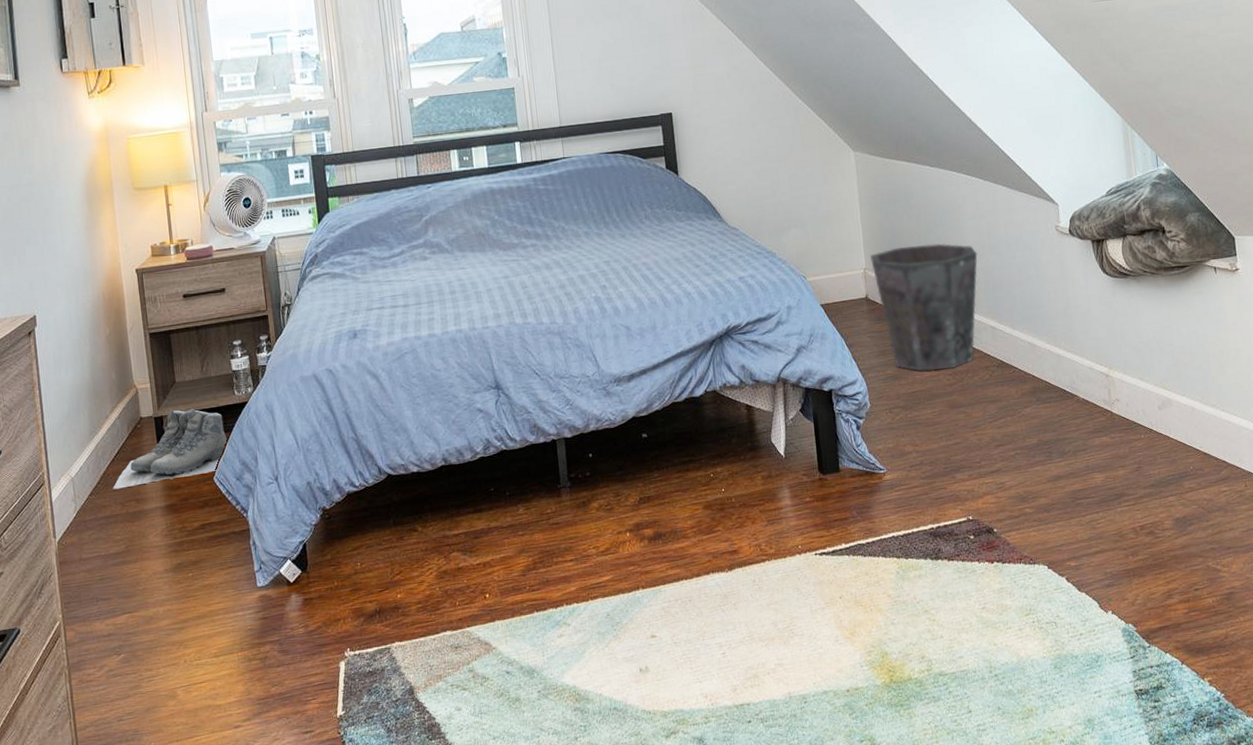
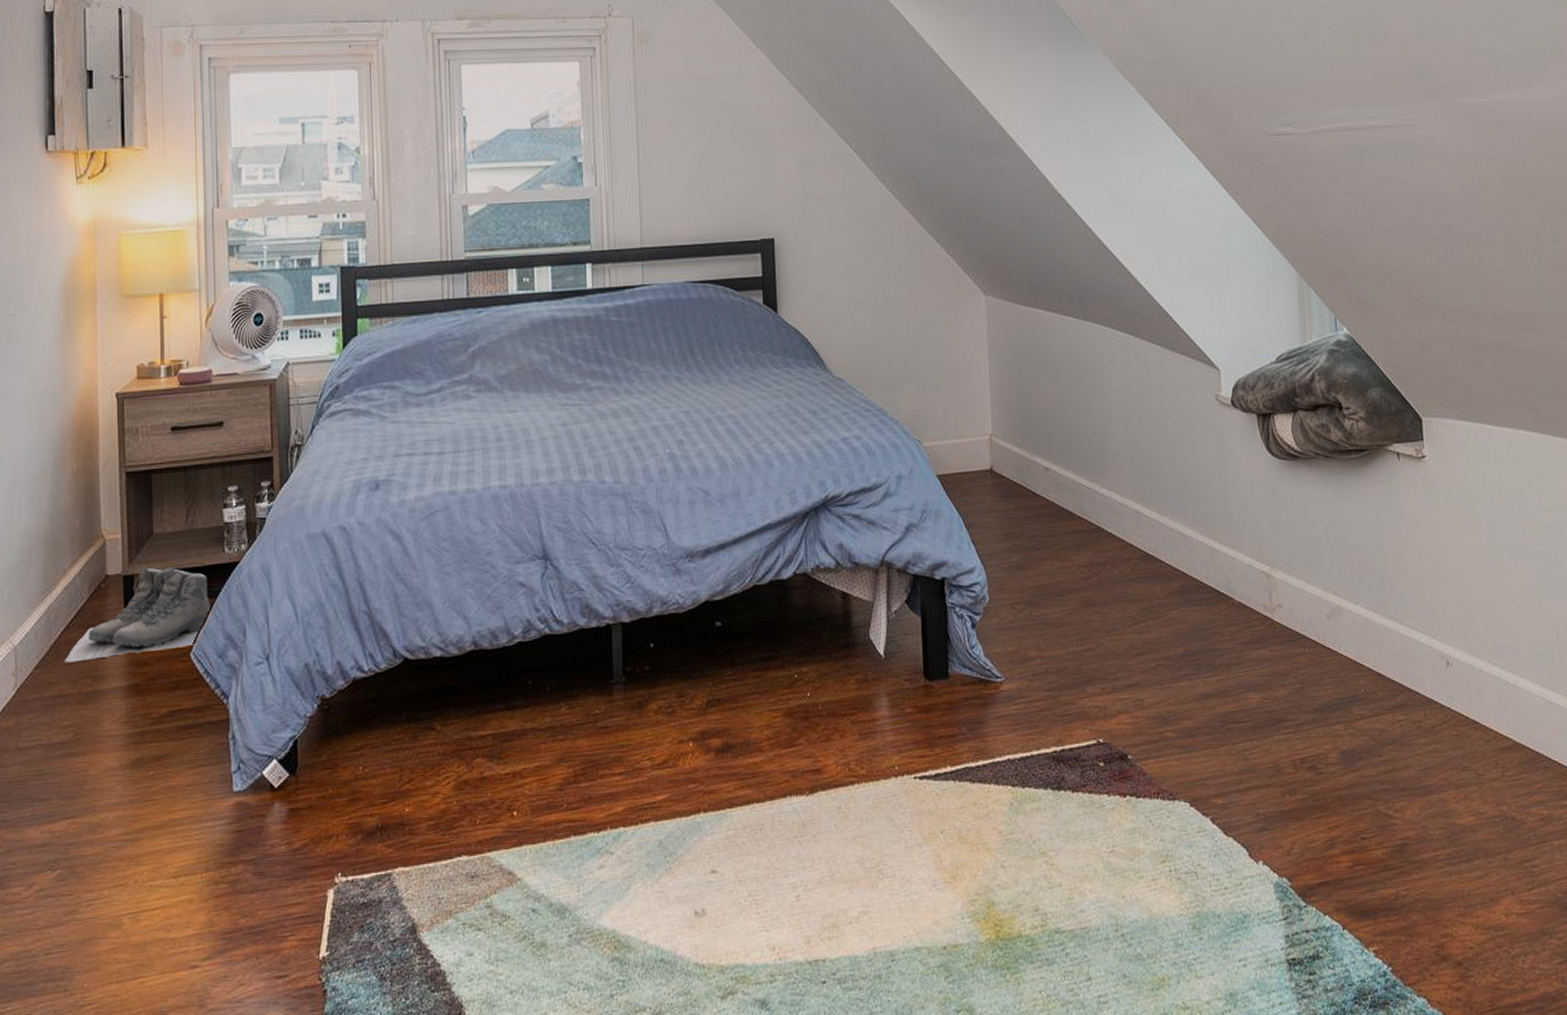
waste bin: present [869,243,978,371] -> none [997,409,1124,561]

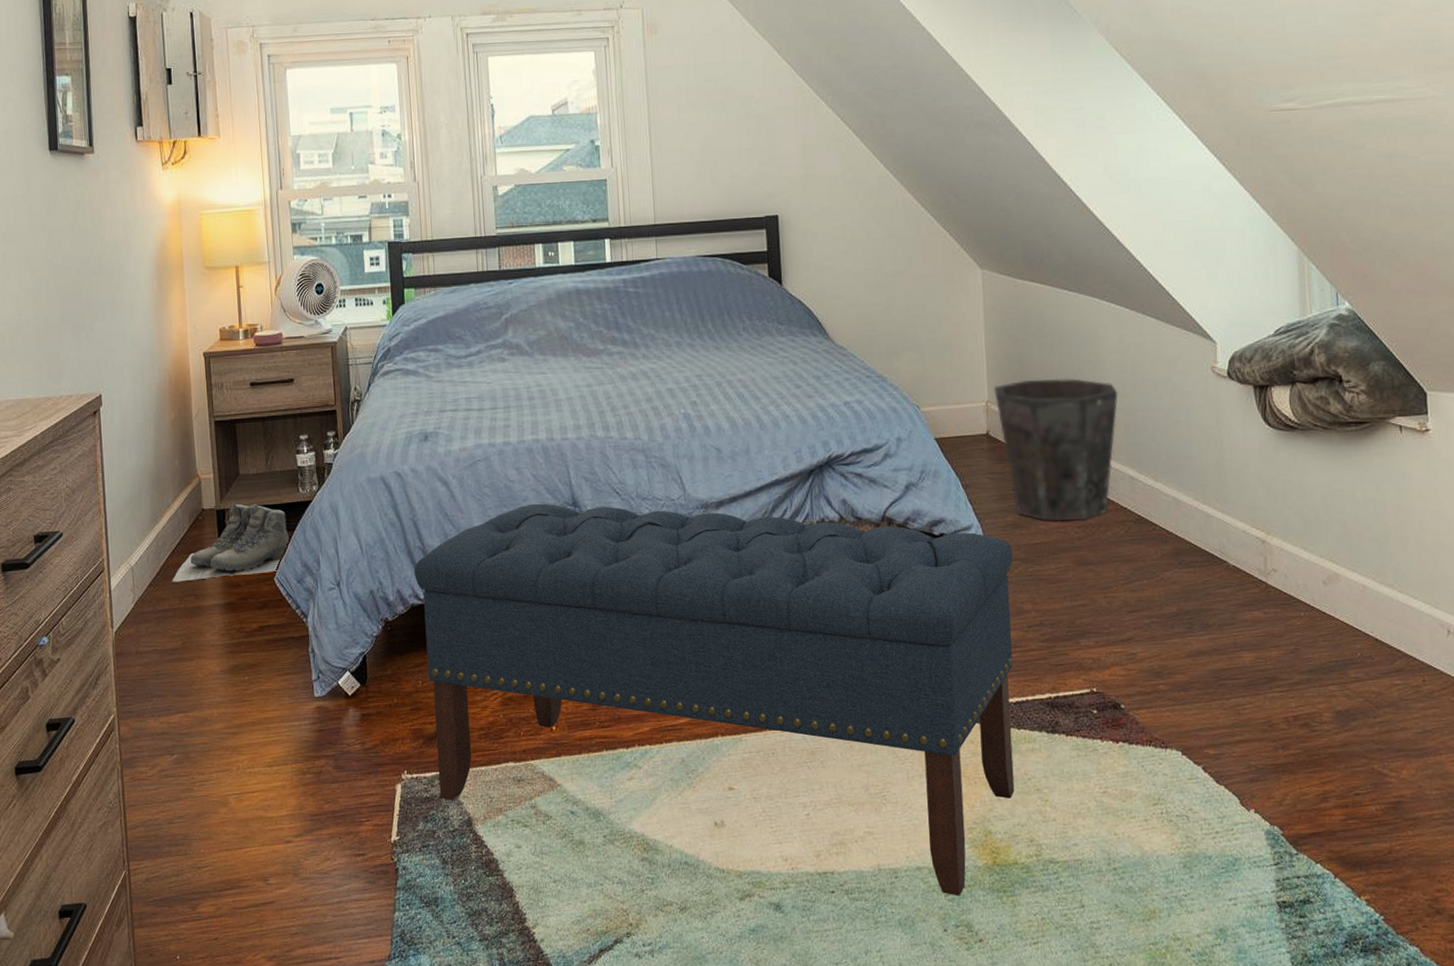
bench: none [358,557,1019,977] -> present [414,503,1015,896]
waste bin: none [997,409,1124,561] -> present [993,378,1118,522]

